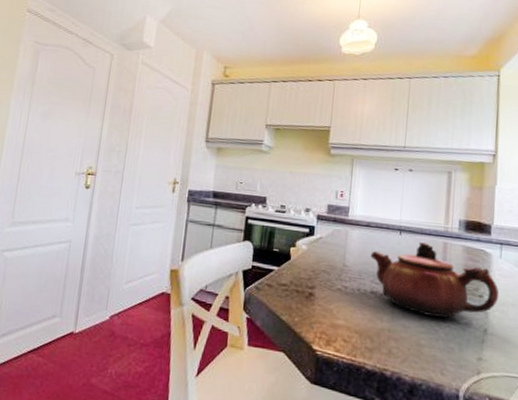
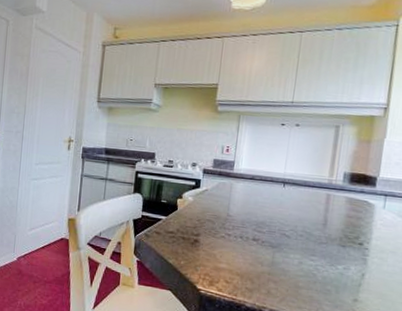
teapot: present [370,242,500,319] -> none [253,194,380,264]

